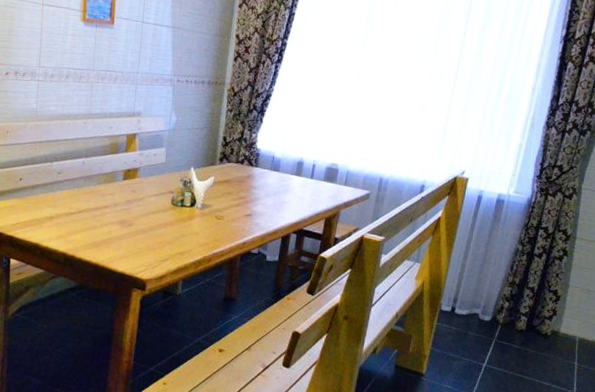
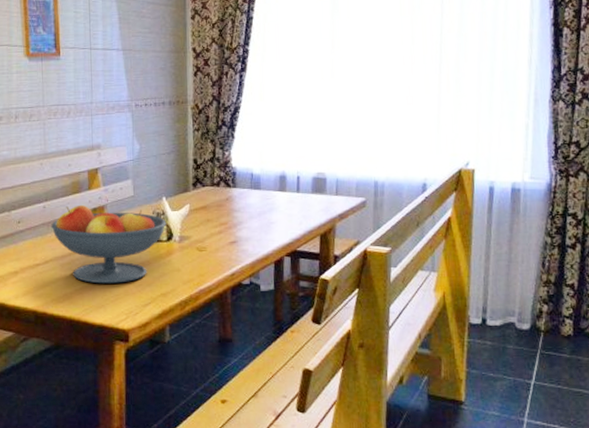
fruit bowl: none [88,164,192,239] -> present [51,204,167,284]

